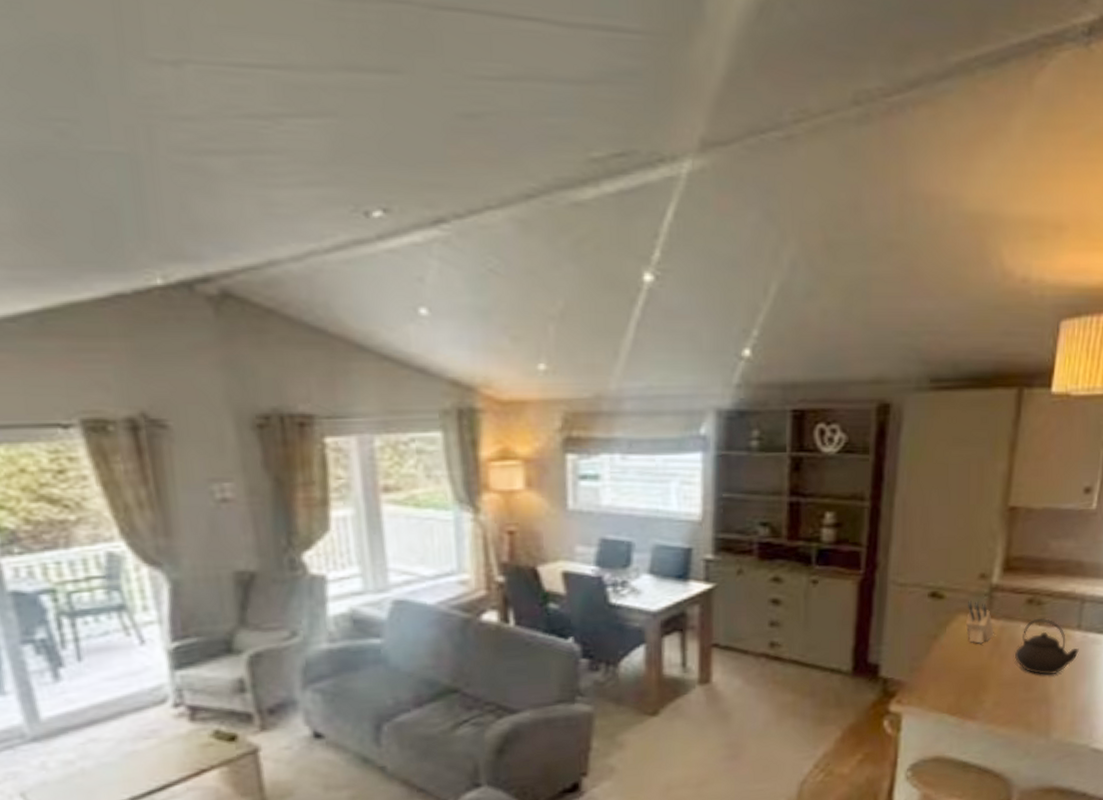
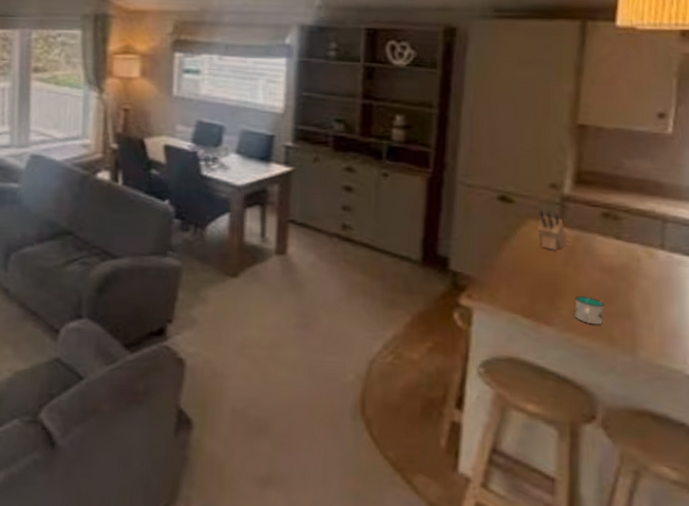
mug: none [997,686,1025,714] -> present [574,295,605,325]
teapot: present [1014,618,1079,676] -> none [591,233,664,292]

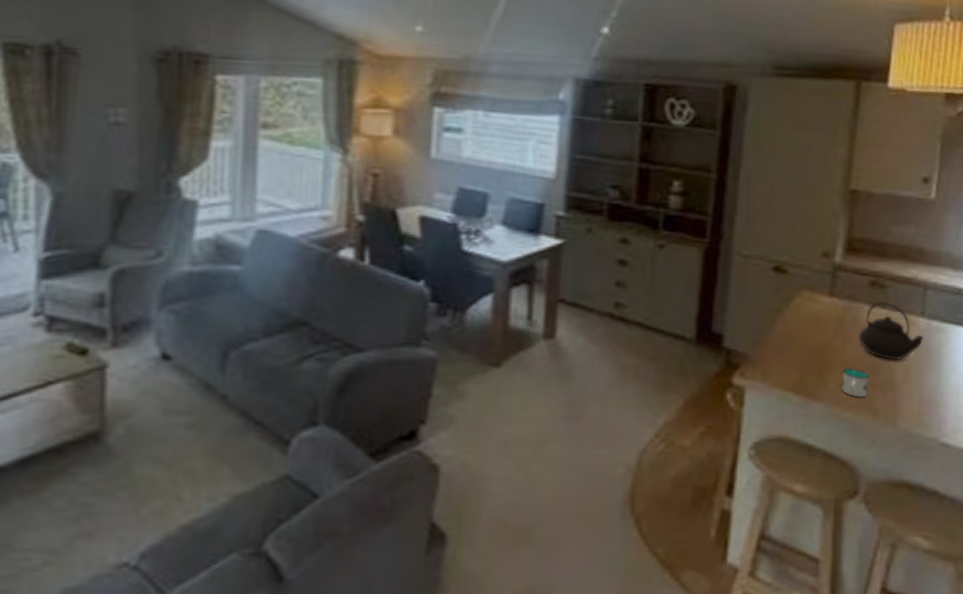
knife block: present [537,208,568,250] -> none [809,278,838,322]
teapot: none [591,233,664,292] -> present [858,302,924,361]

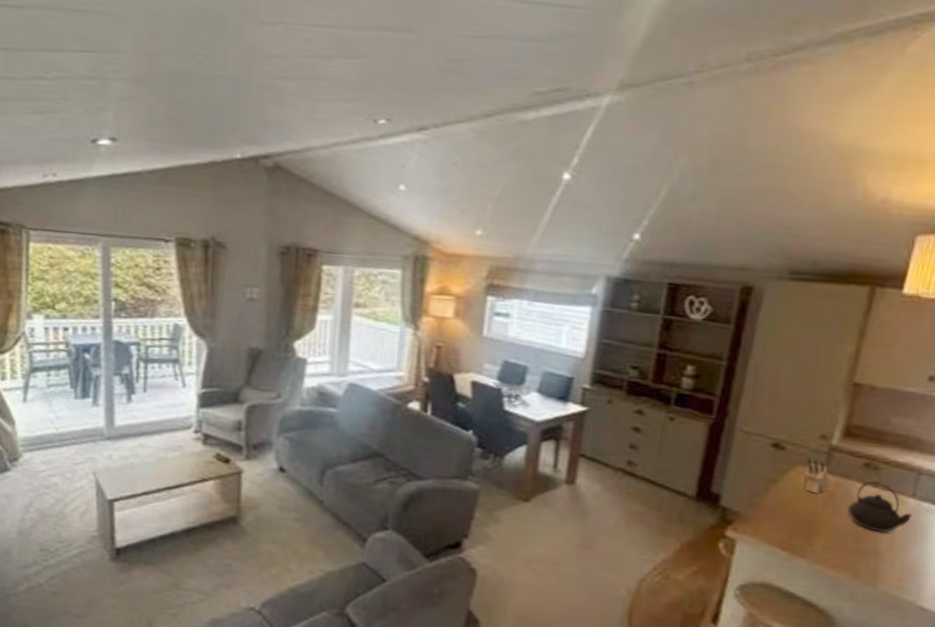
knife block: none [809,278,838,322] -> present [803,455,830,494]
mug: present [842,368,870,398] -> none [826,534,855,560]

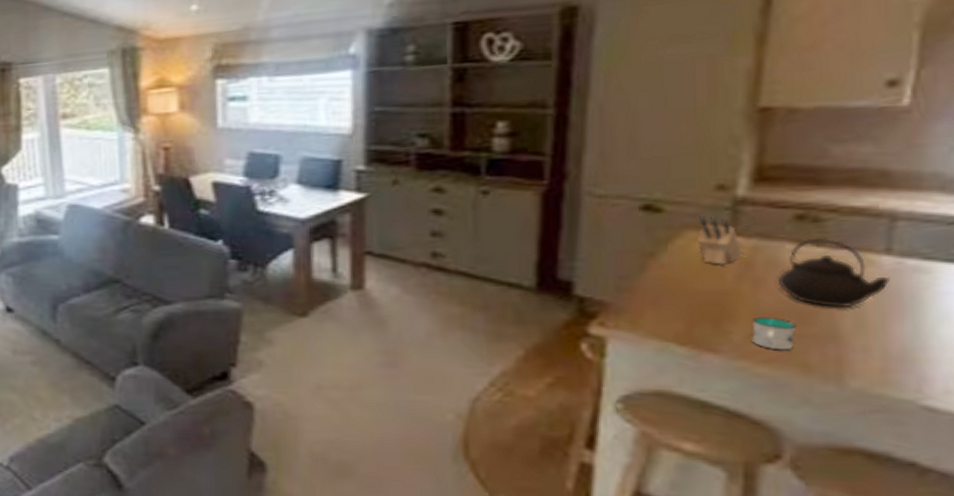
mug: none [826,534,855,560] -> present [751,316,797,350]

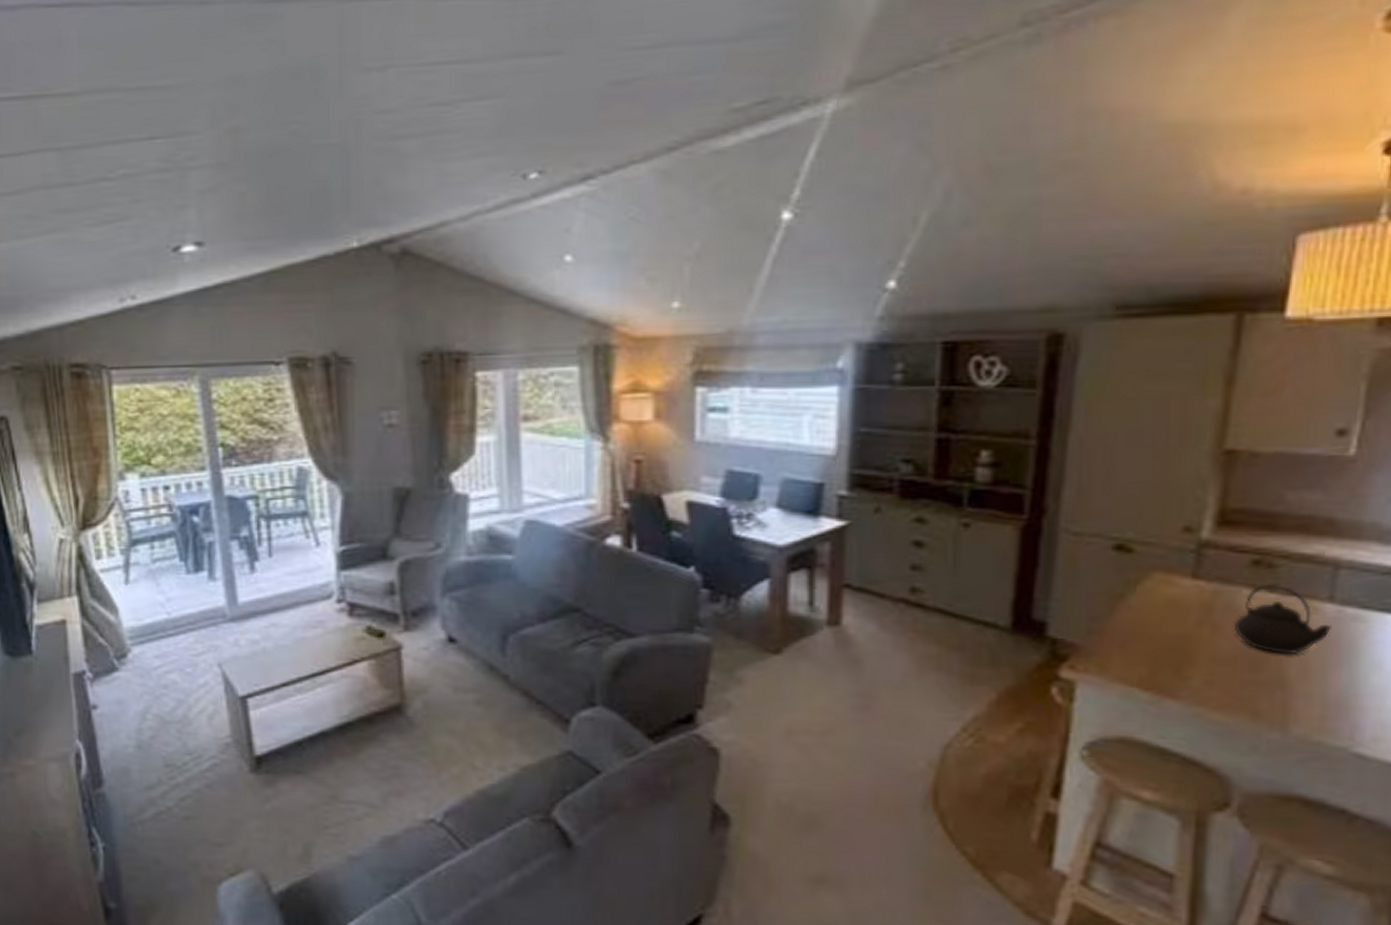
knife block: present [696,215,743,265] -> none [1163,557,1204,609]
mug: present [751,316,797,350] -> none [1209,662,1249,697]

